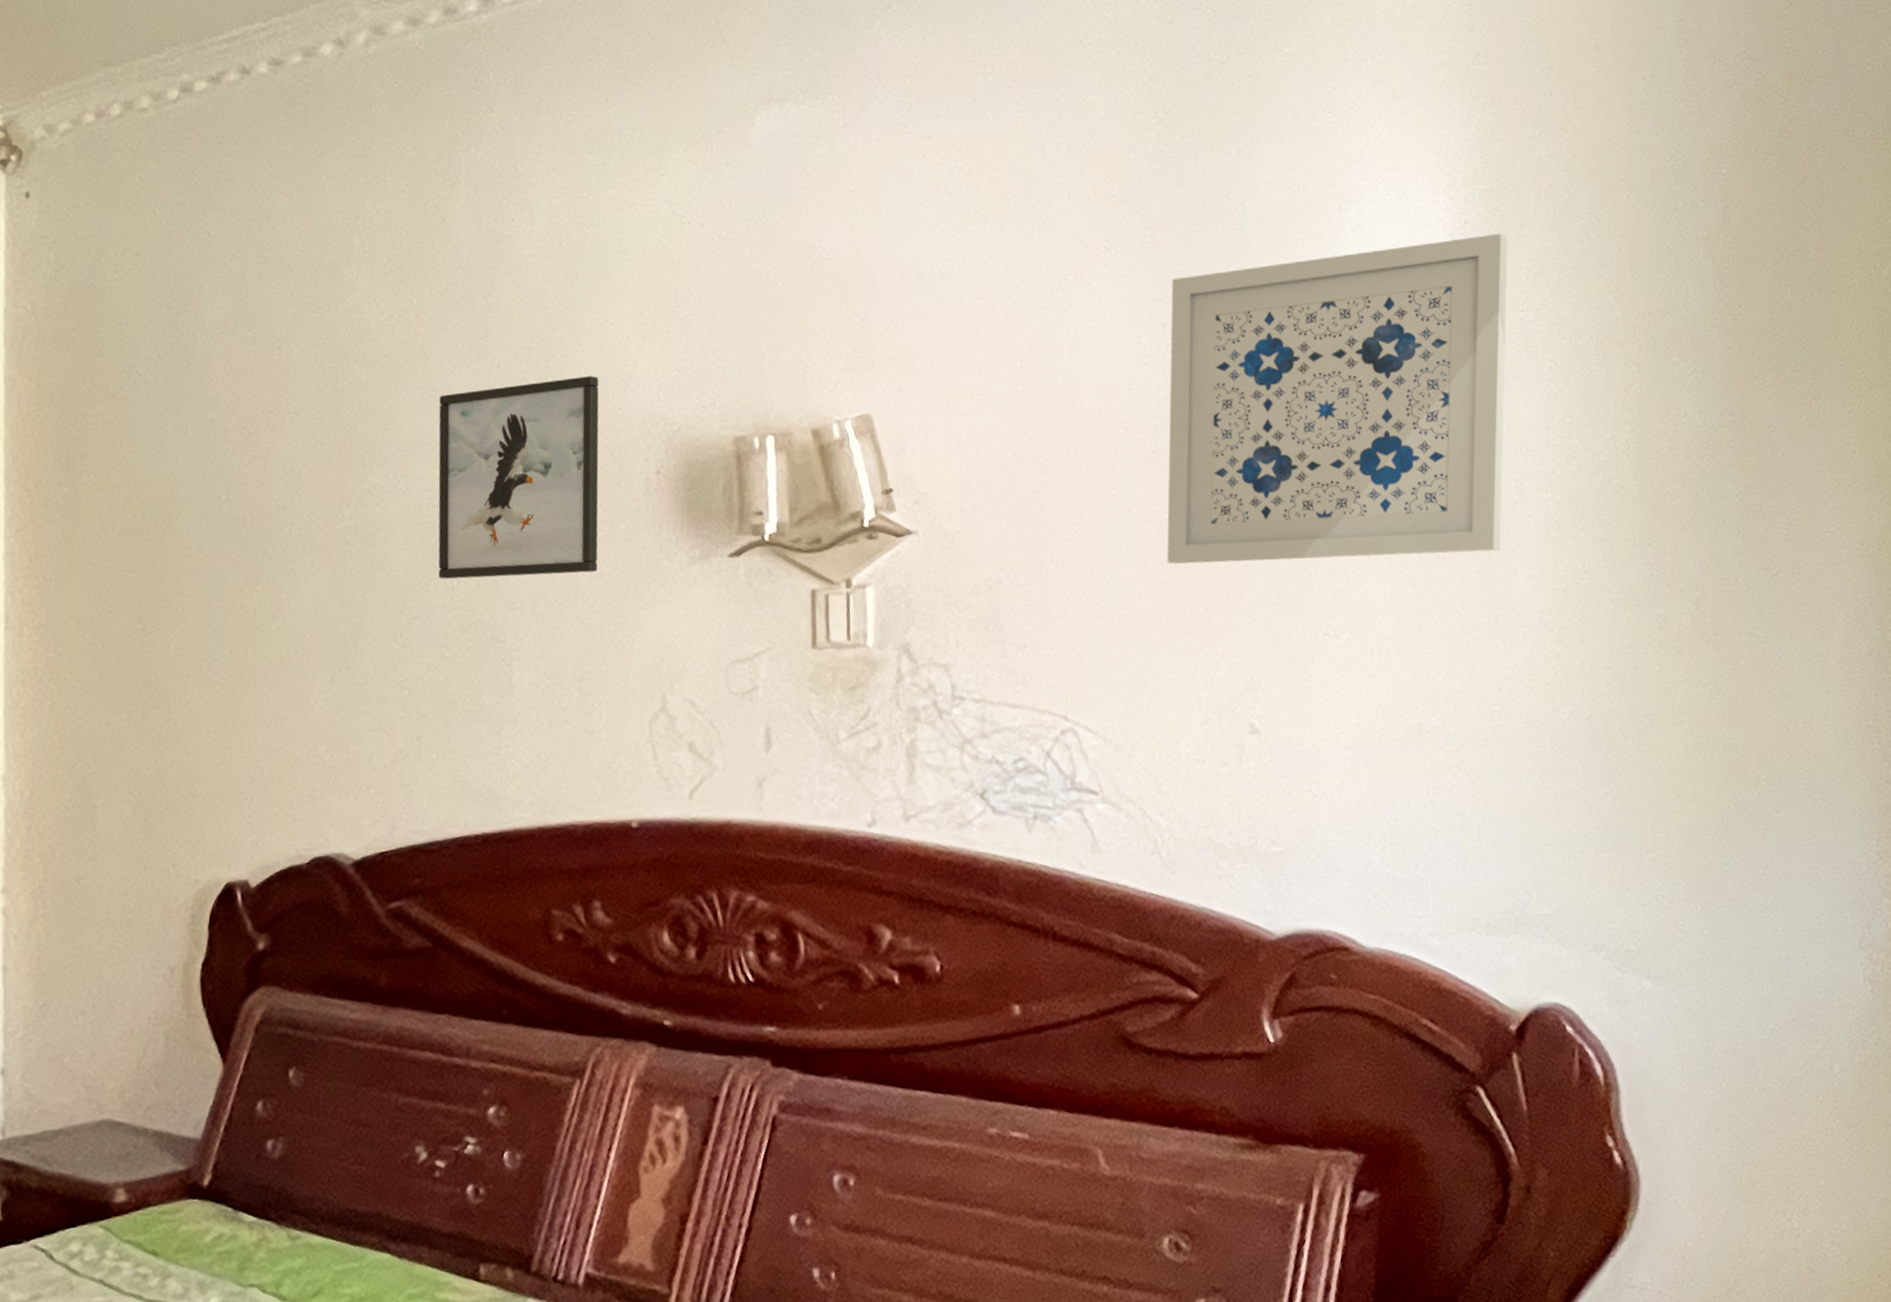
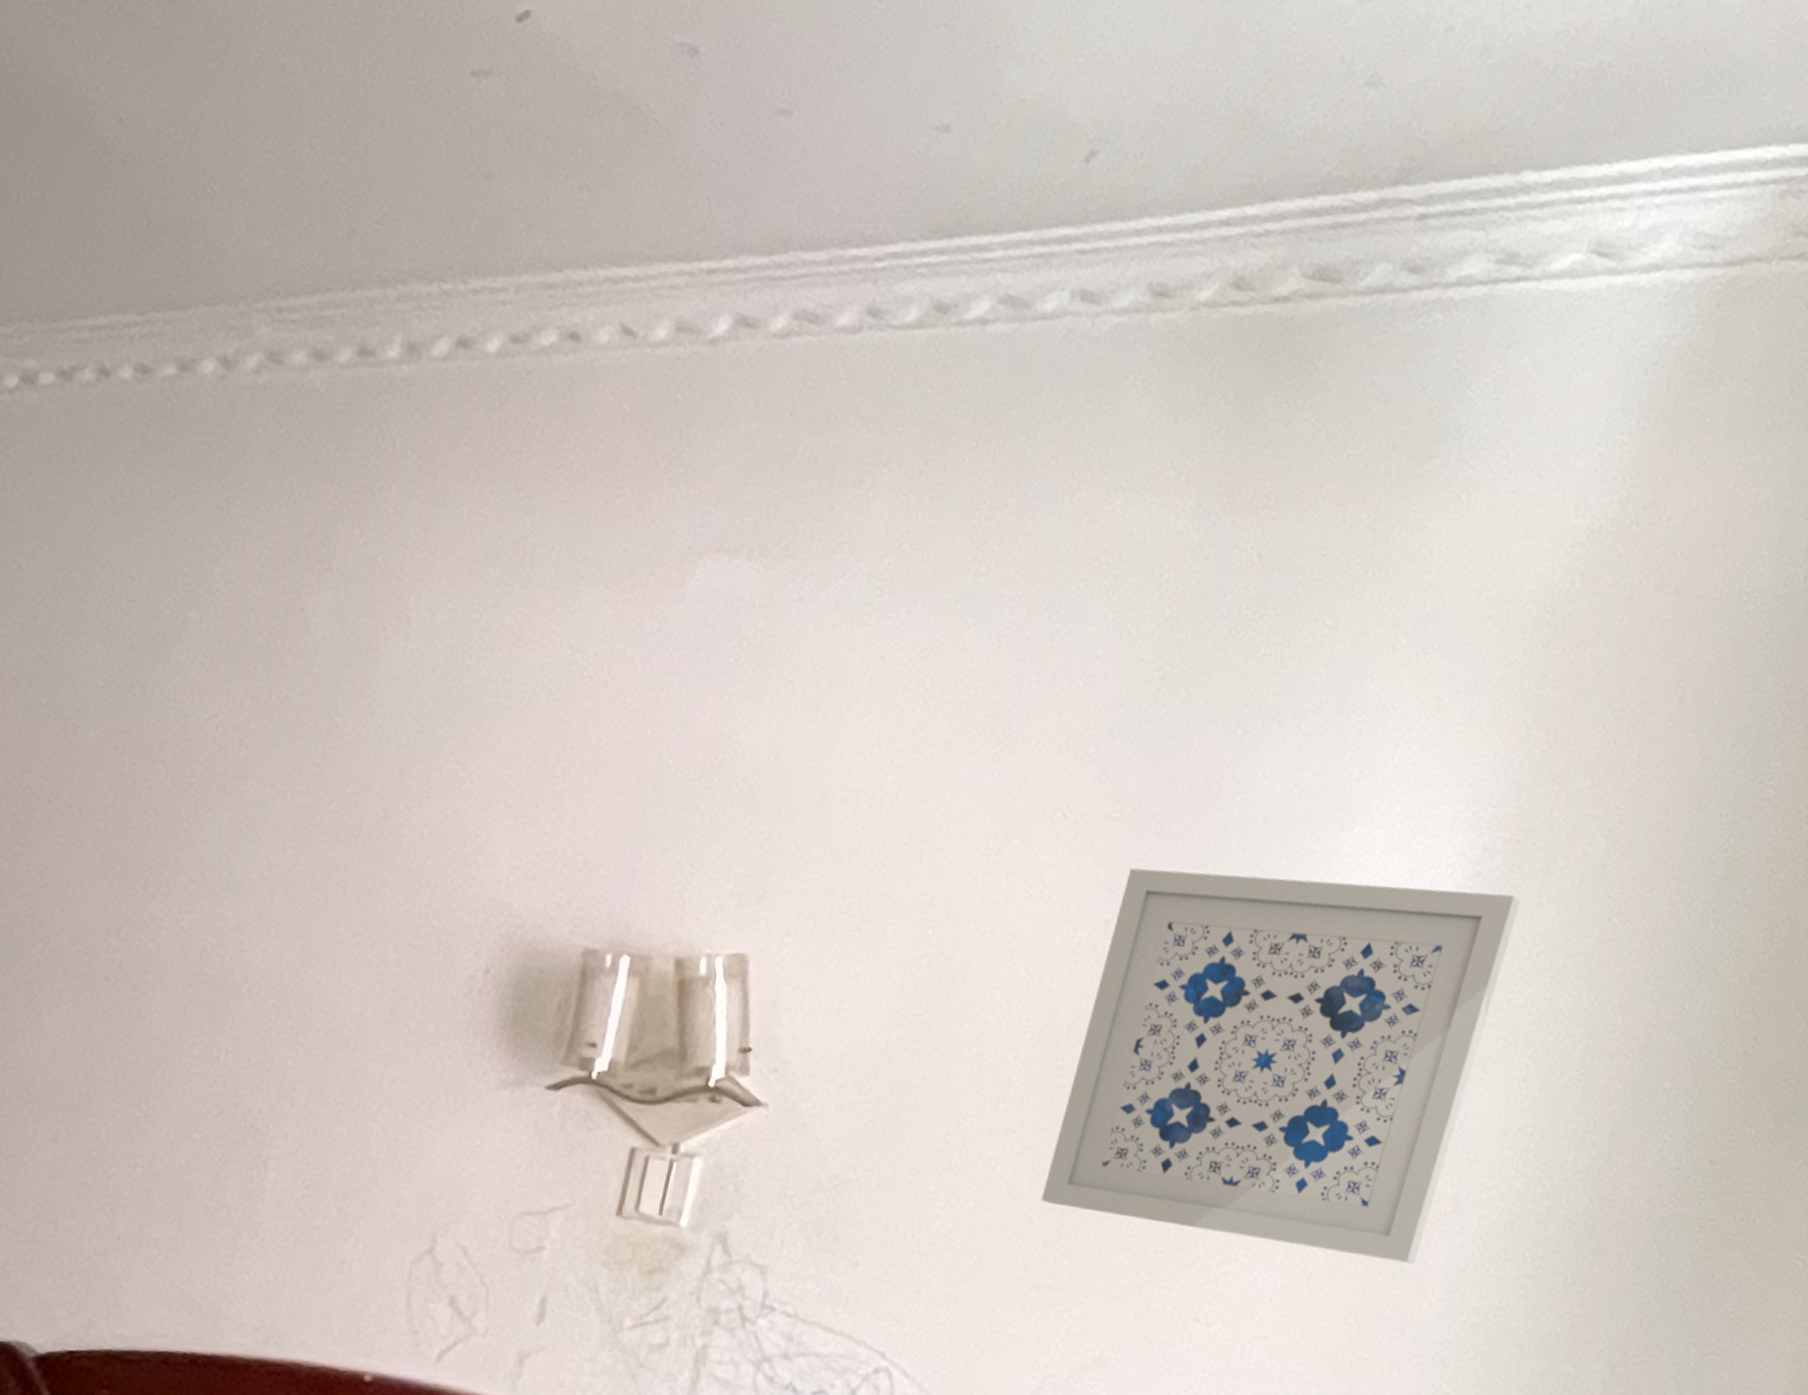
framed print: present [438,376,599,579] -> none [205,824,443,1074]

